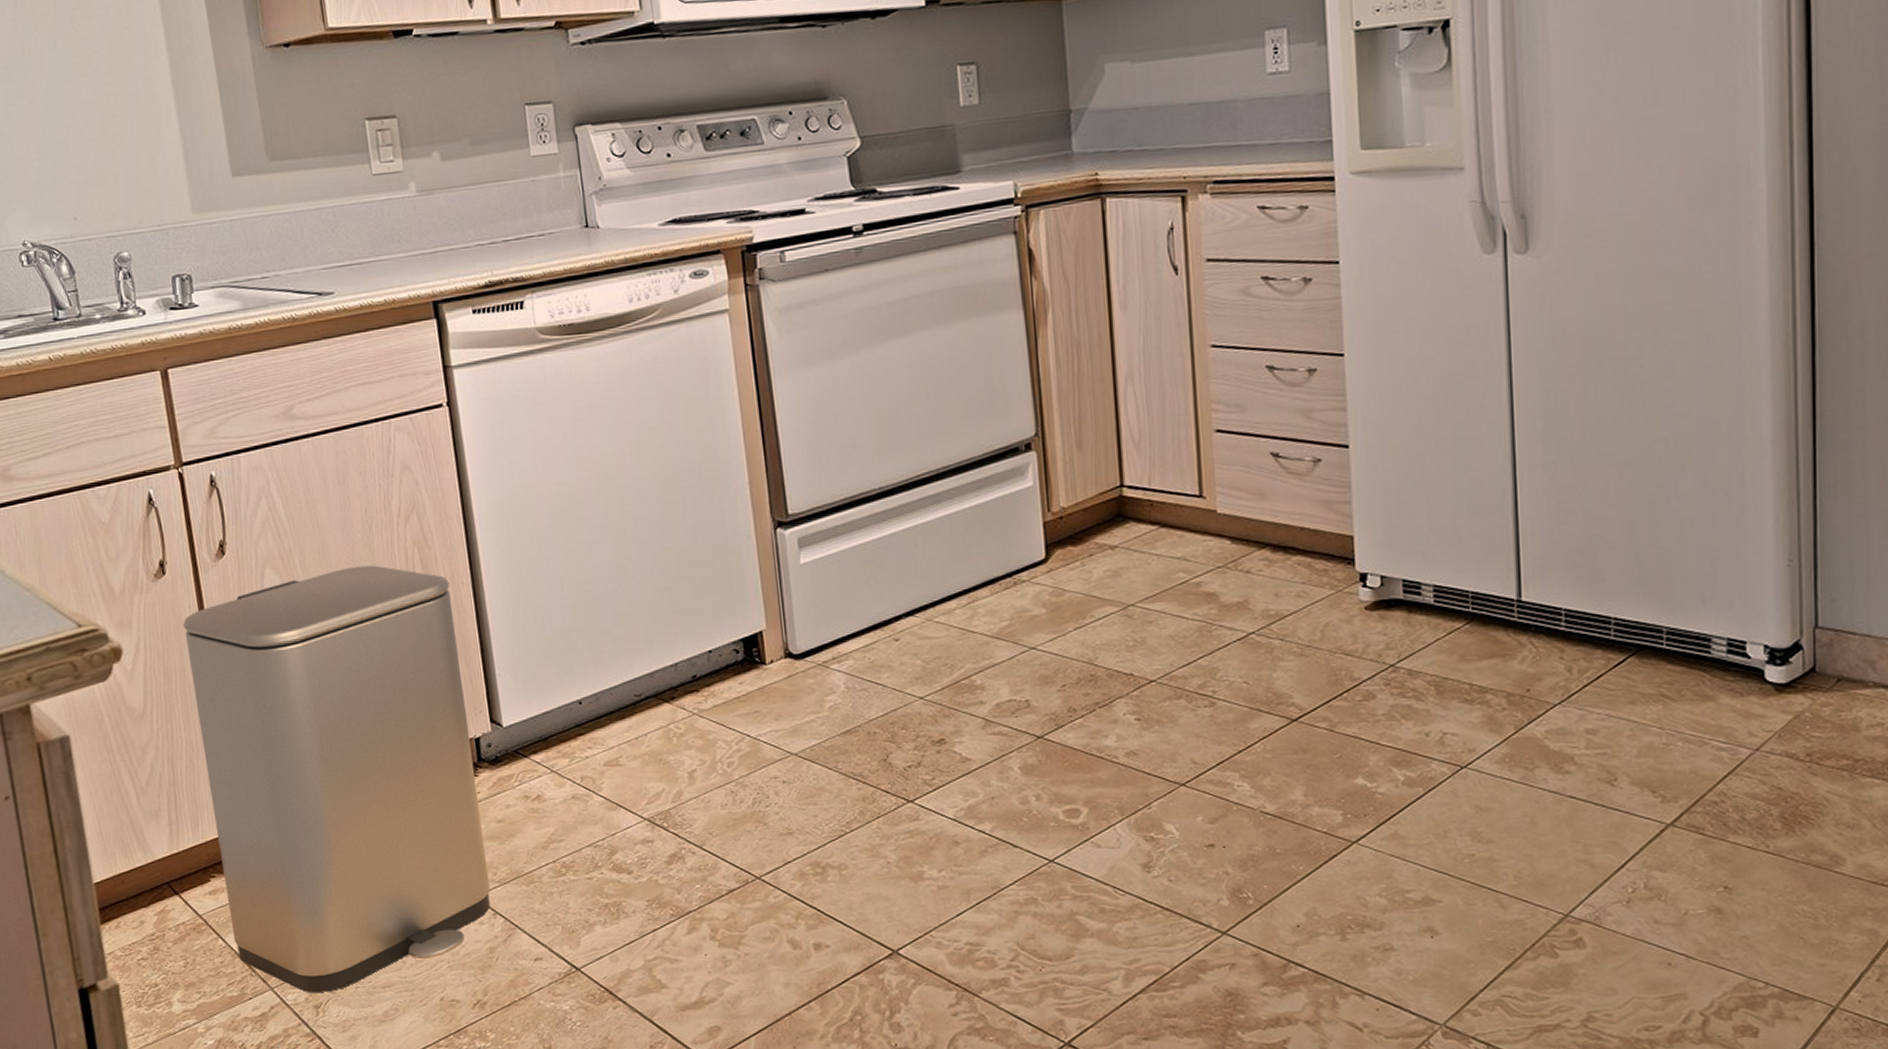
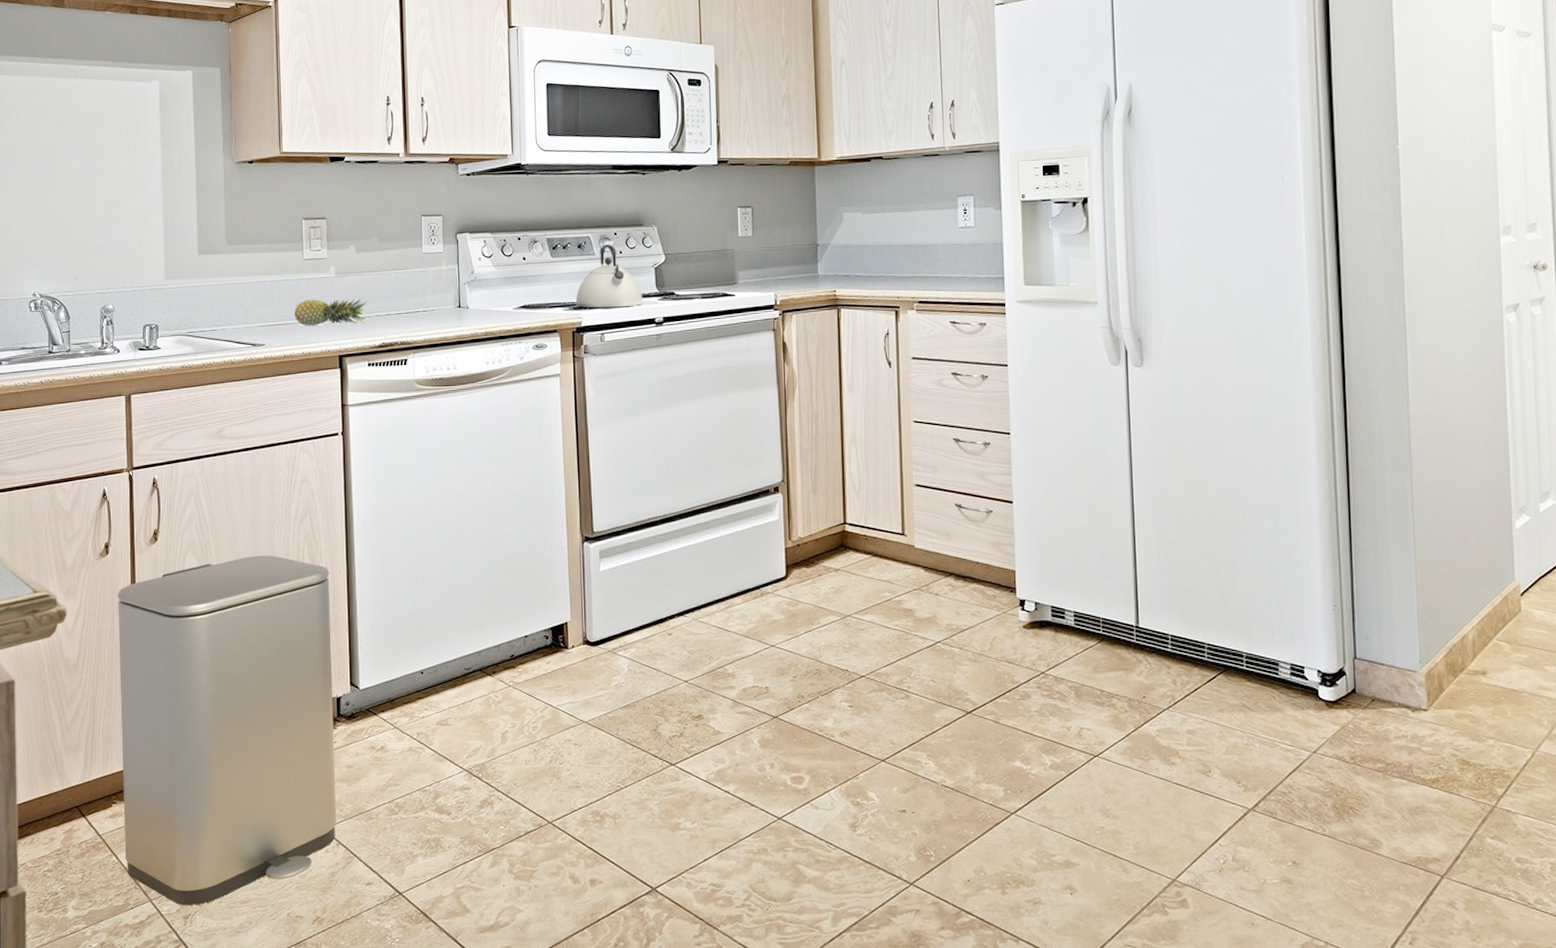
fruit: none [368,222,463,265] -> present [294,298,367,327]
kettle: none [742,127,835,218] -> present [575,244,643,308]

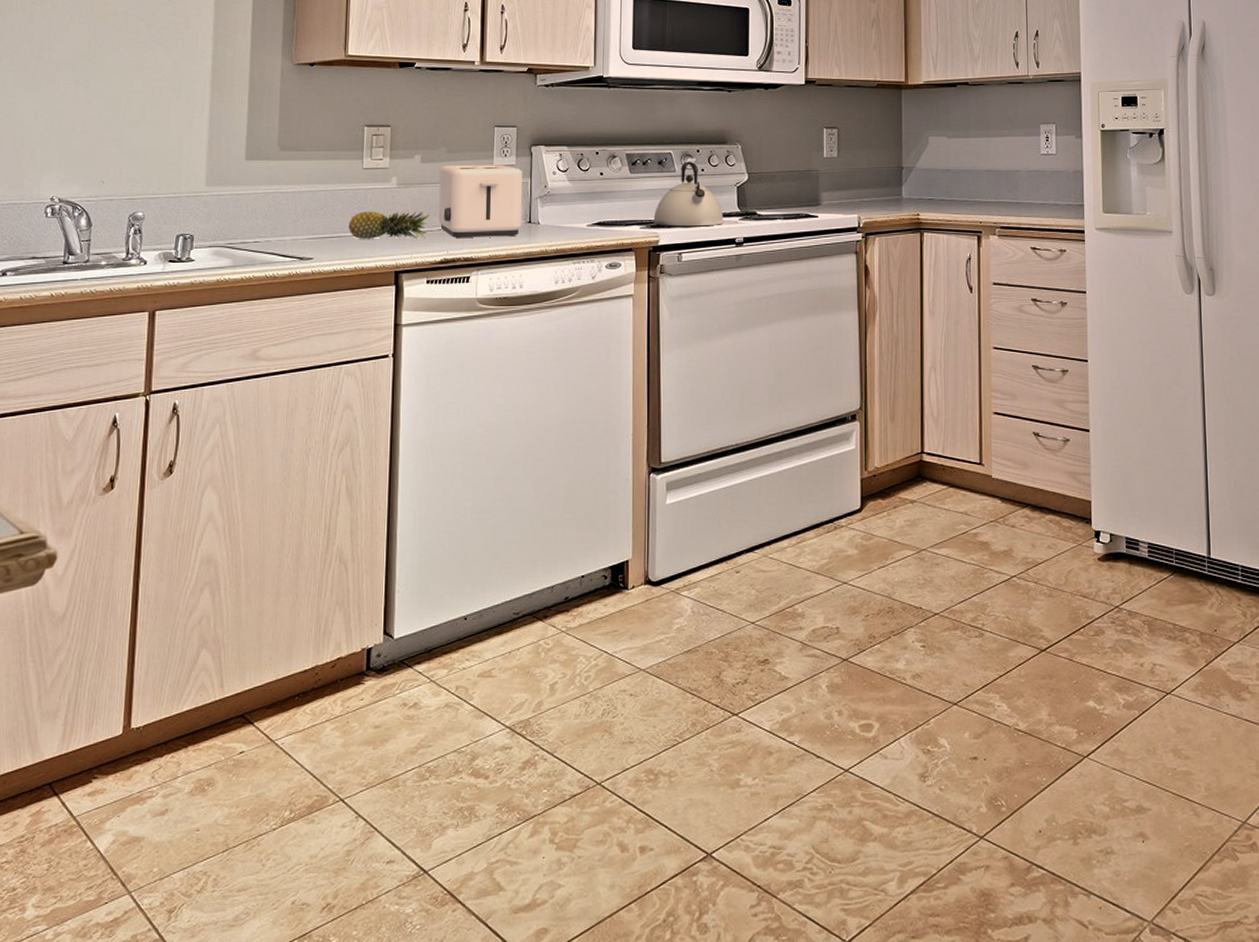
pedal bin: present [117,555,336,905] -> none [102,489,368,896]
toaster: none [373,252,452,324] -> present [438,165,523,239]

